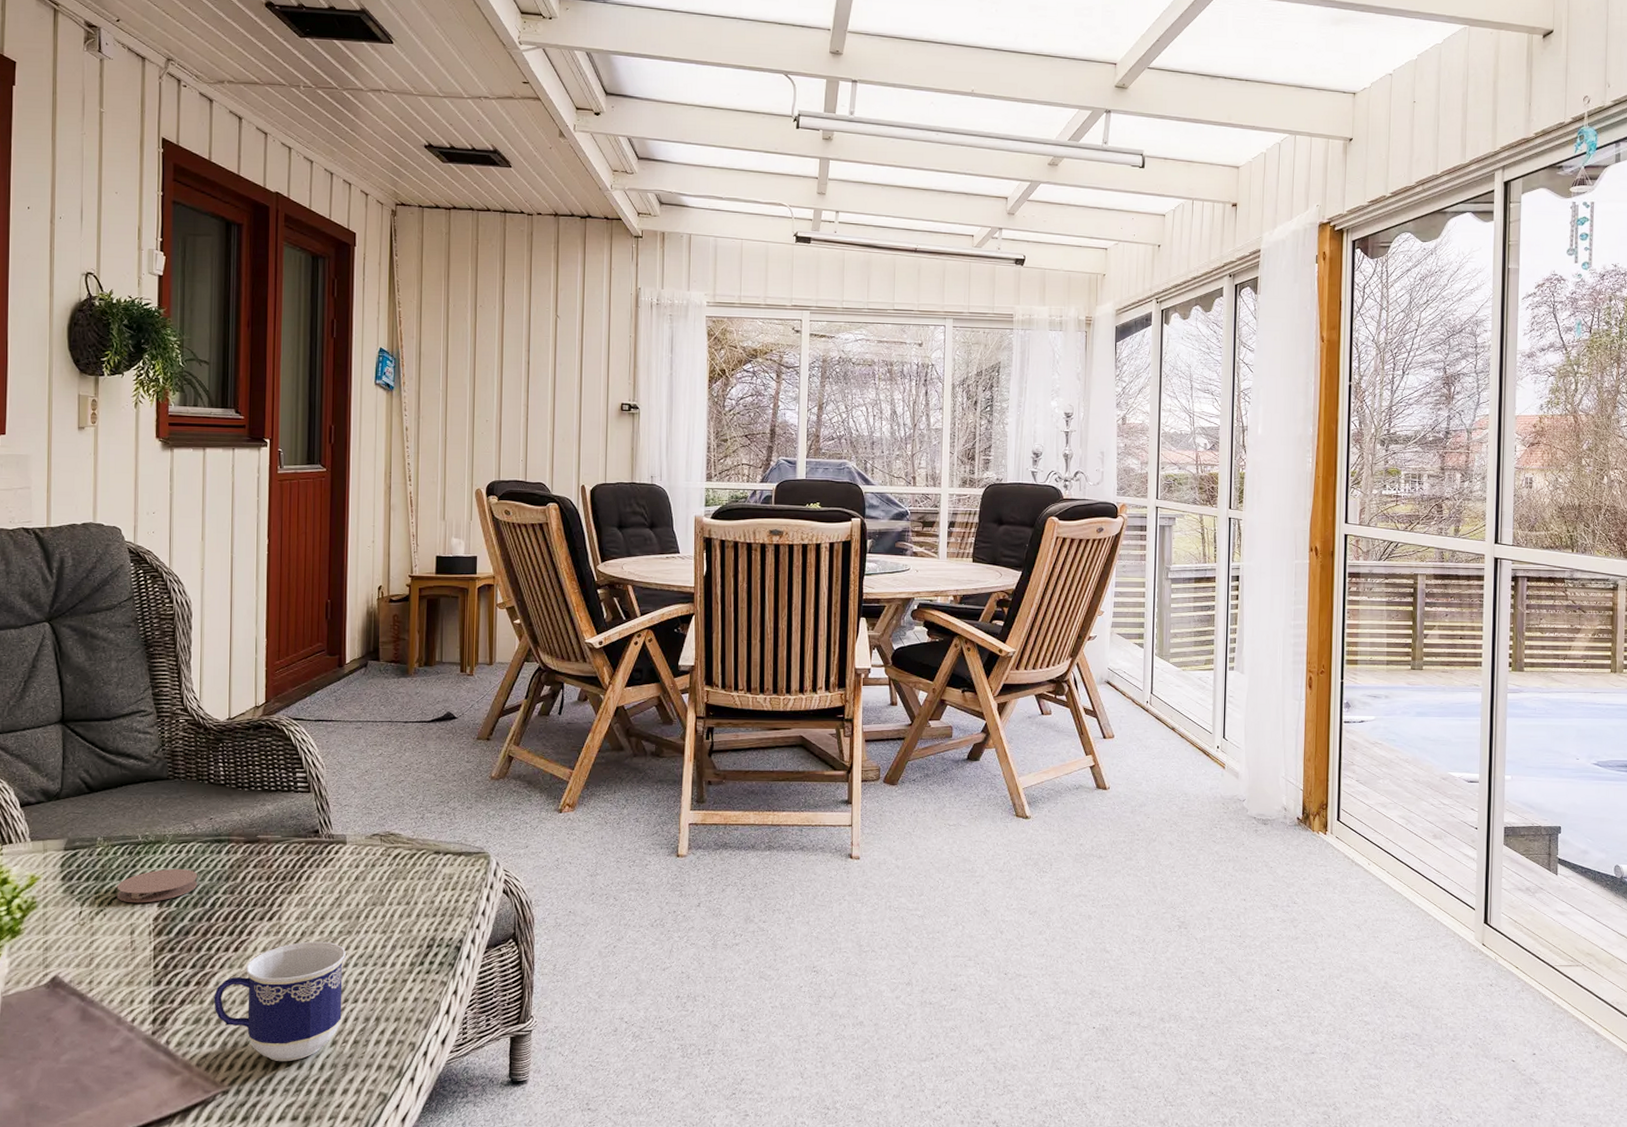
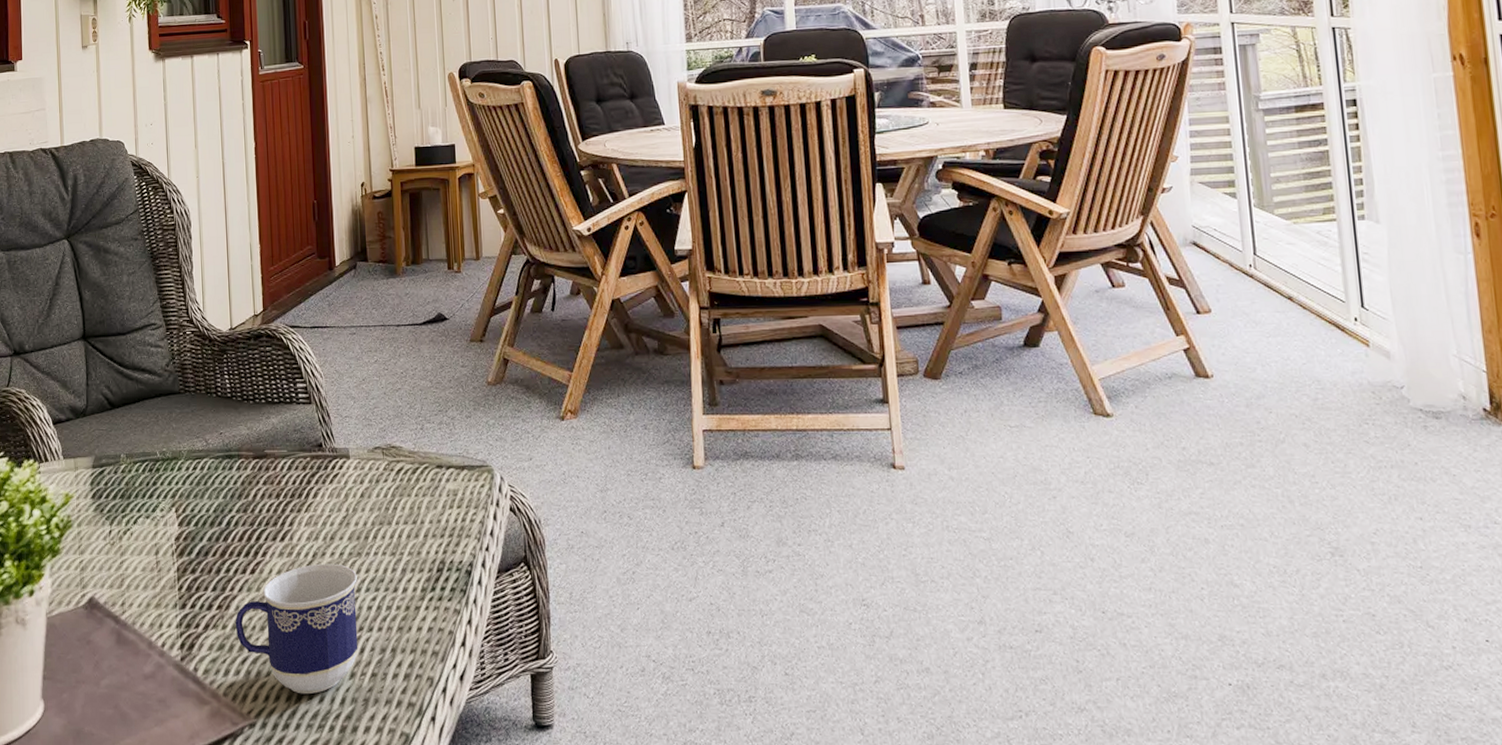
coaster: present [117,868,198,903] -> none [141,485,213,522]

